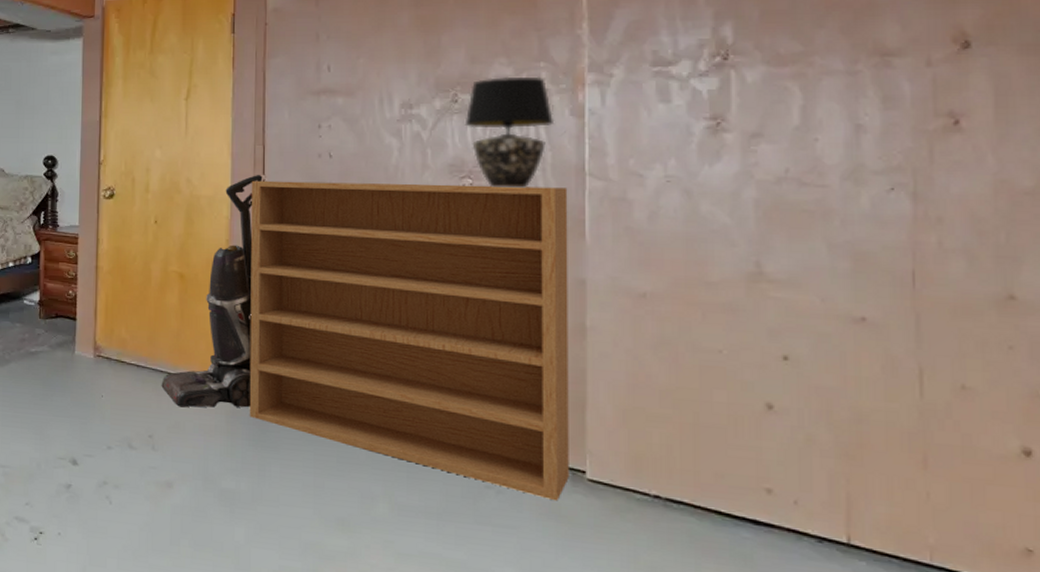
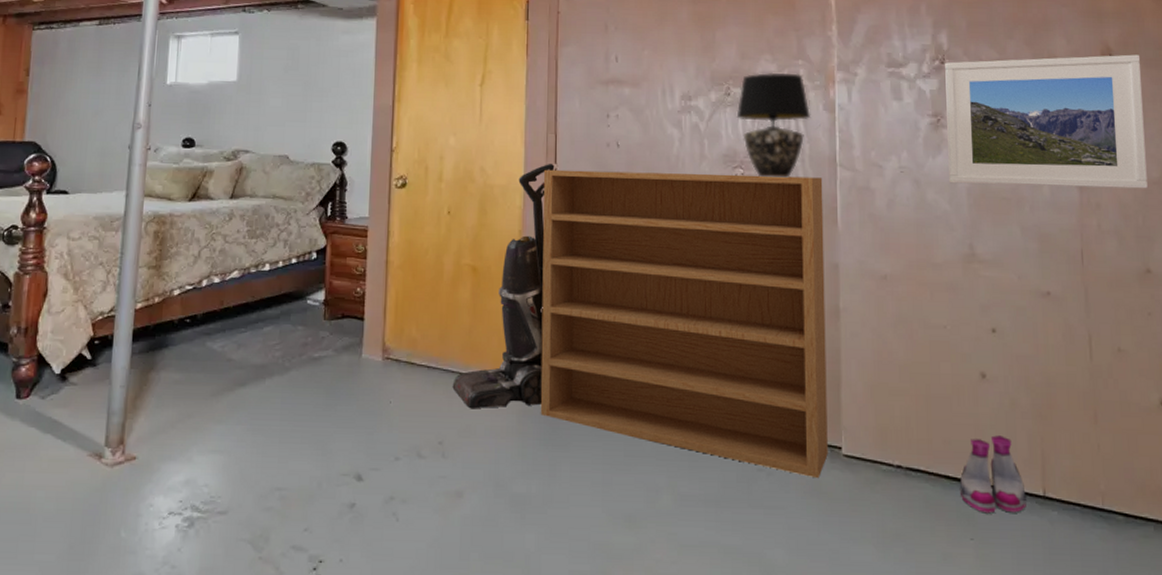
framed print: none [729,39,1016,201] -> present [945,54,1148,189]
boots: none [734,472,825,559] -> present [959,435,1027,514]

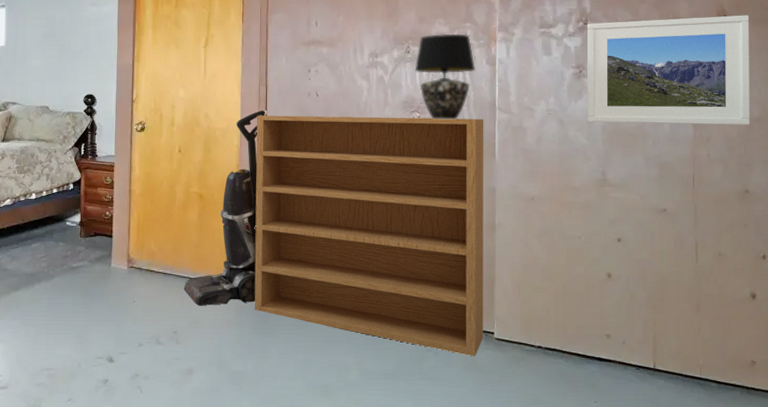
boots: present [959,435,1027,514] -> none [587,322,641,382]

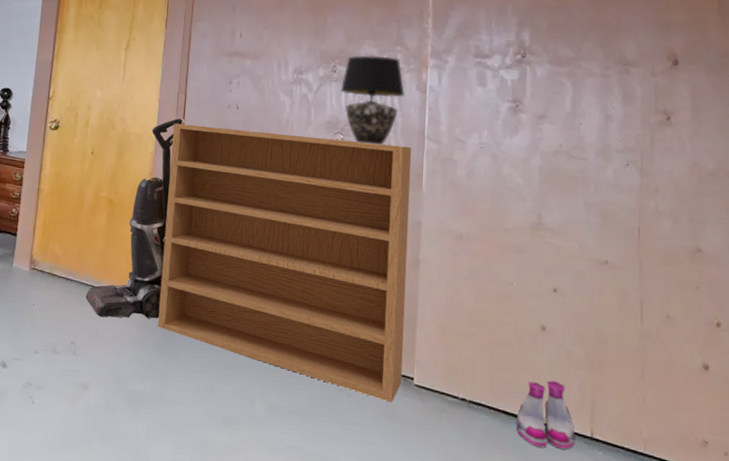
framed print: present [587,15,750,125] -> none [523,57,704,179]
boots: none [587,322,641,382] -> present [515,380,576,450]

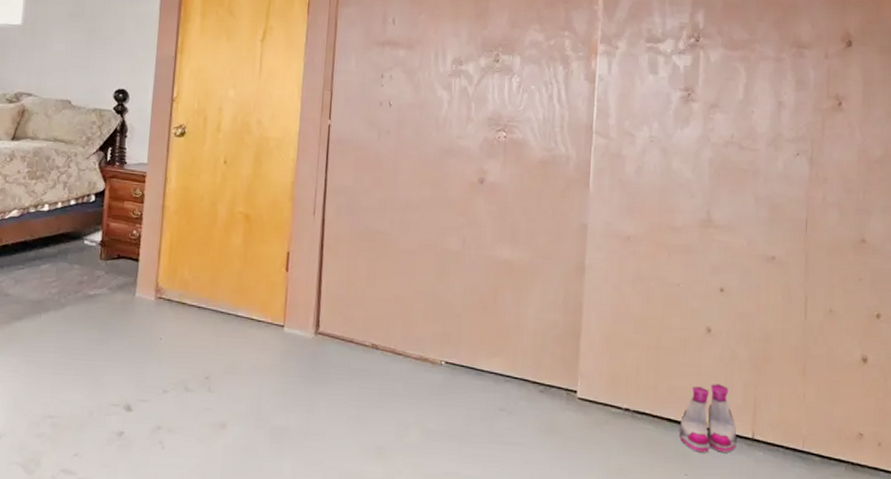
vacuum cleaner: present [85,118,183,319] -> none [220,118,329,347]
bookcase: present [158,123,412,403] -> none [303,124,579,419]
table lamp: present [340,55,405,145] -> none [503,41,573,142]

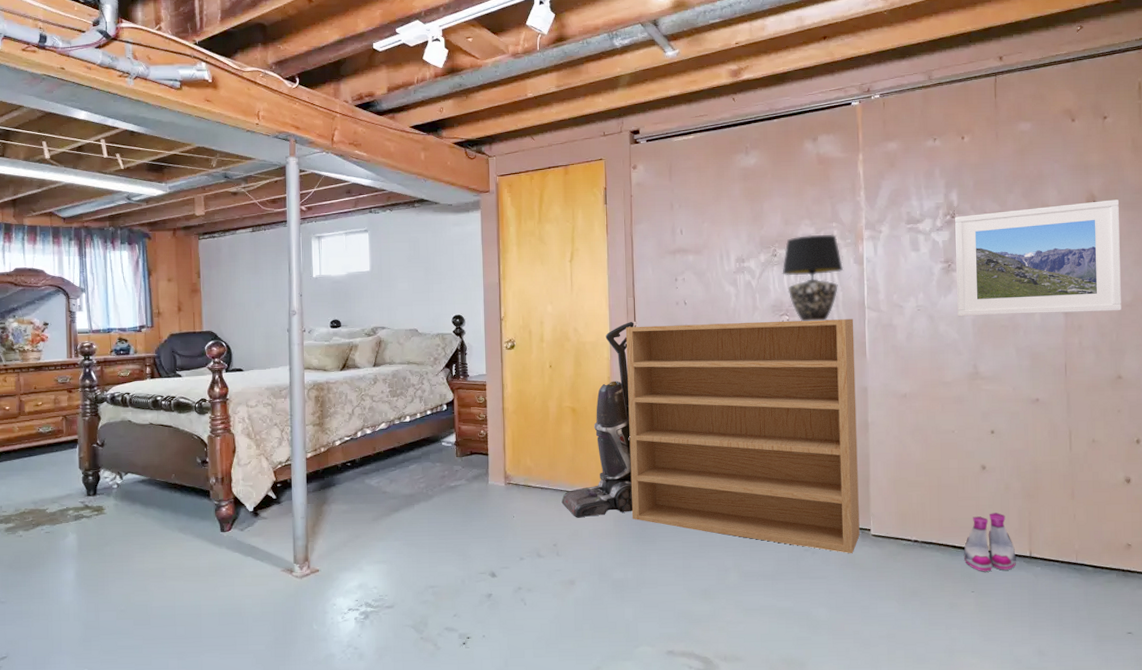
vacuum cleaner: none [220,118,329,347] -> present [561,321,635,517]
bookcase: none [303,124,579,419] -> present [626,319,860,554]
table lamp: none [503,41,573,142] -> present [782,234,844,321]
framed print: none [694,40,876,166] -> present [955,199,1122,317]

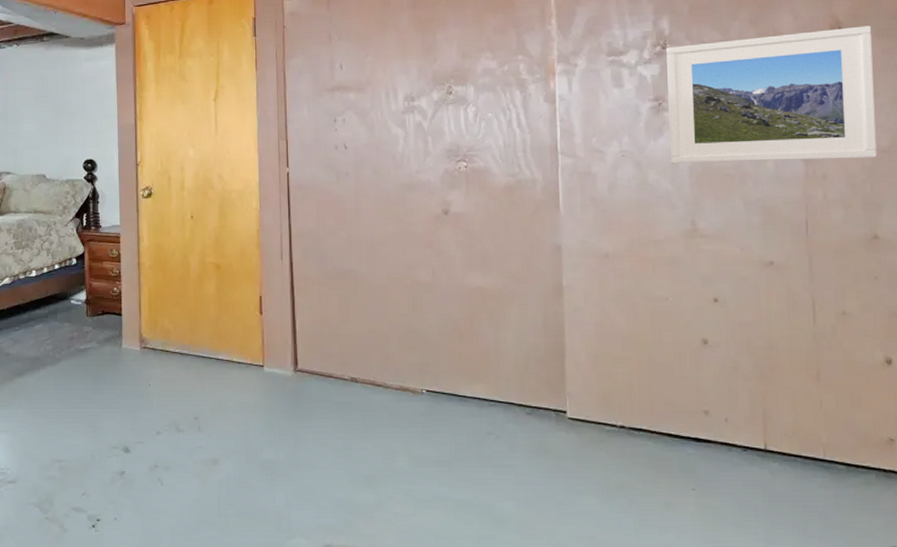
vacuum cleaner: present [561,321,635,517] -> none [204,167,287,387]
bookcase: present [626,319,860,554] -> none [278,166,554,440]
table lamp: present [782,234,844,321] -> none [458,68,532,168]
boots: present [963,513,1017,572] -> none [681,396,749,466]

